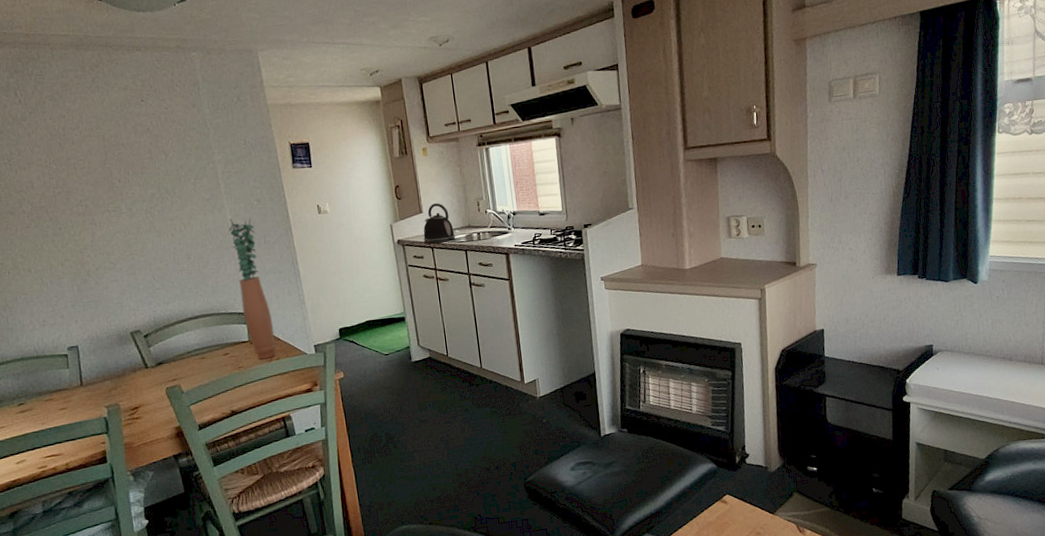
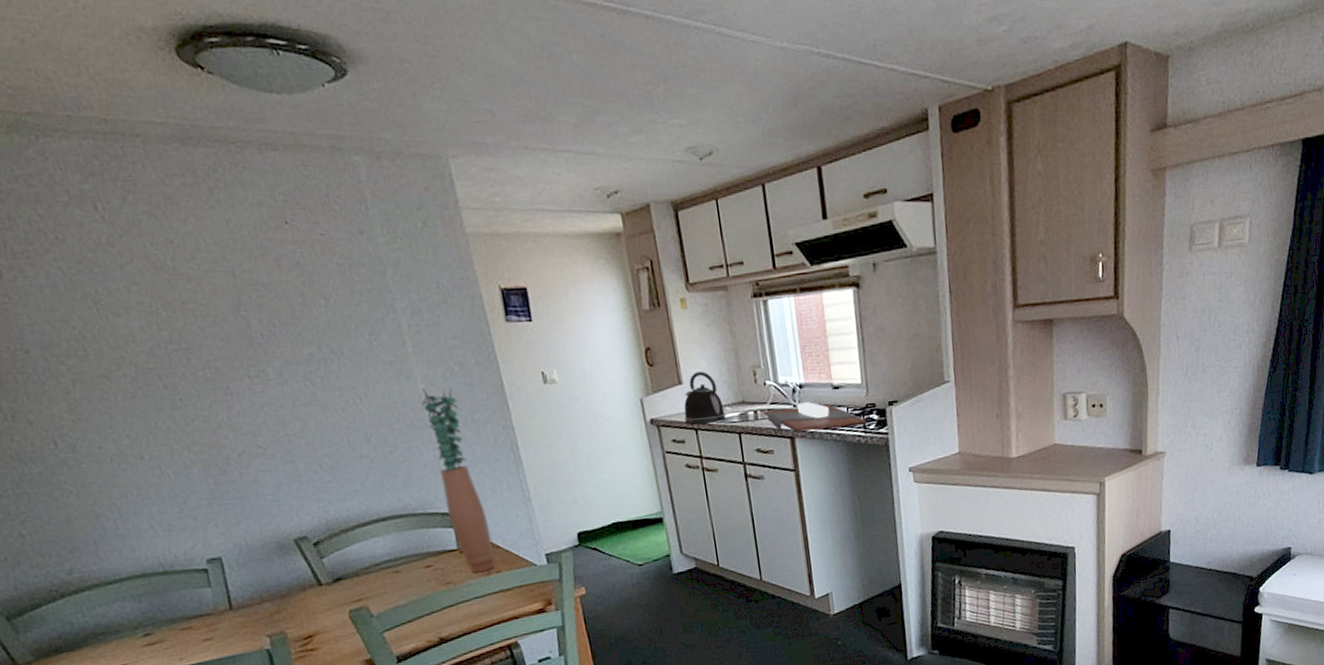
cutting board: none [485,225,566,249] -> present [763,402,866,432]

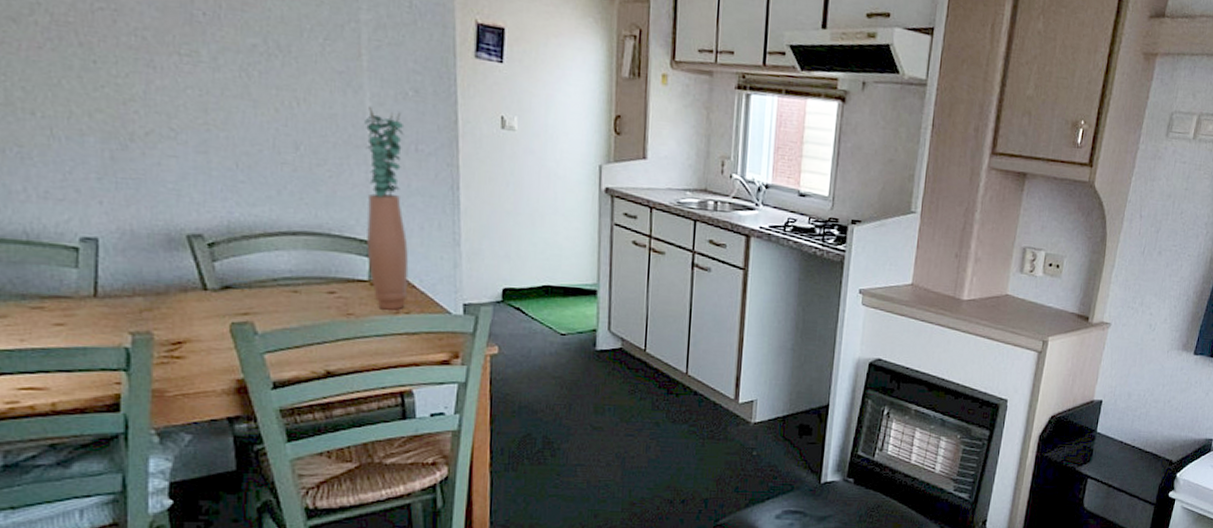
kettle: present [684,371,726,425] -> none [640,150,685,205]
cutting board: present [763,402,866,432] -> none [724,203,826,237]

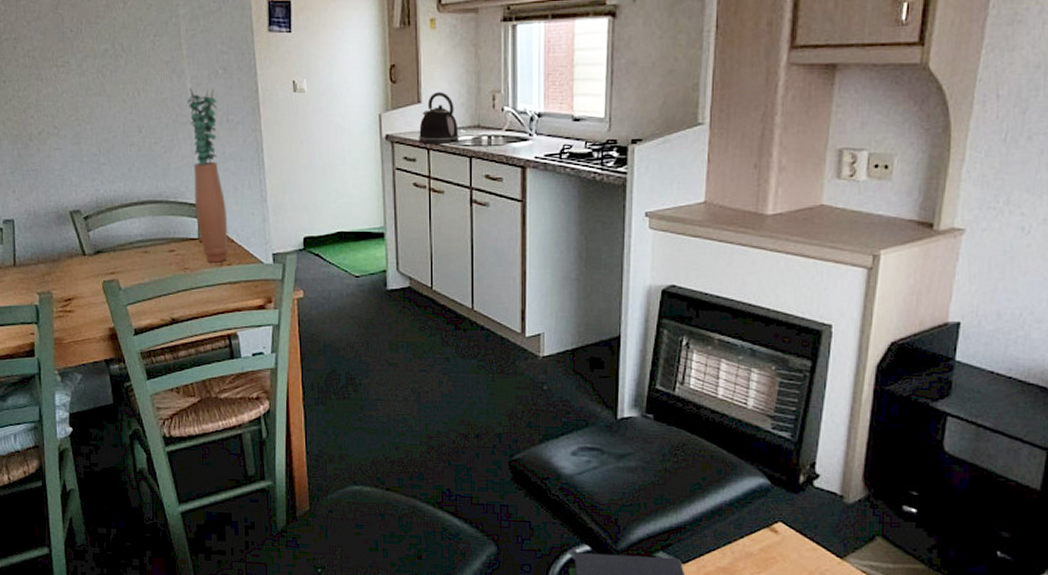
kettle: none [640,150,685,205] -> present [418,92,459,144]

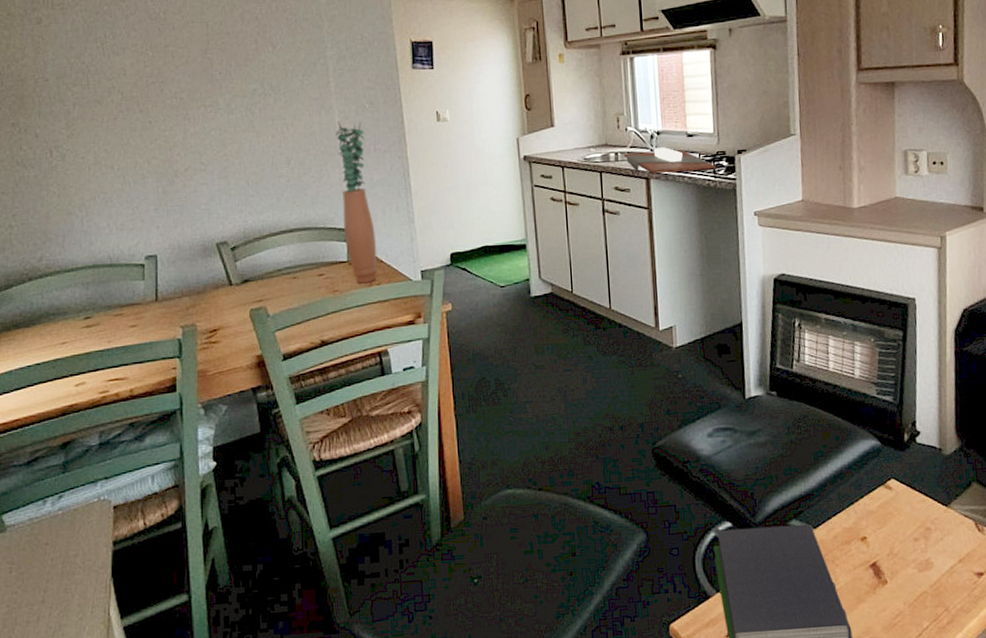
kettle: present [418,92,459,144] -> none [553,116,589,163]
cutting board: none [497,132,604,161] -> present [623,147,716,173]

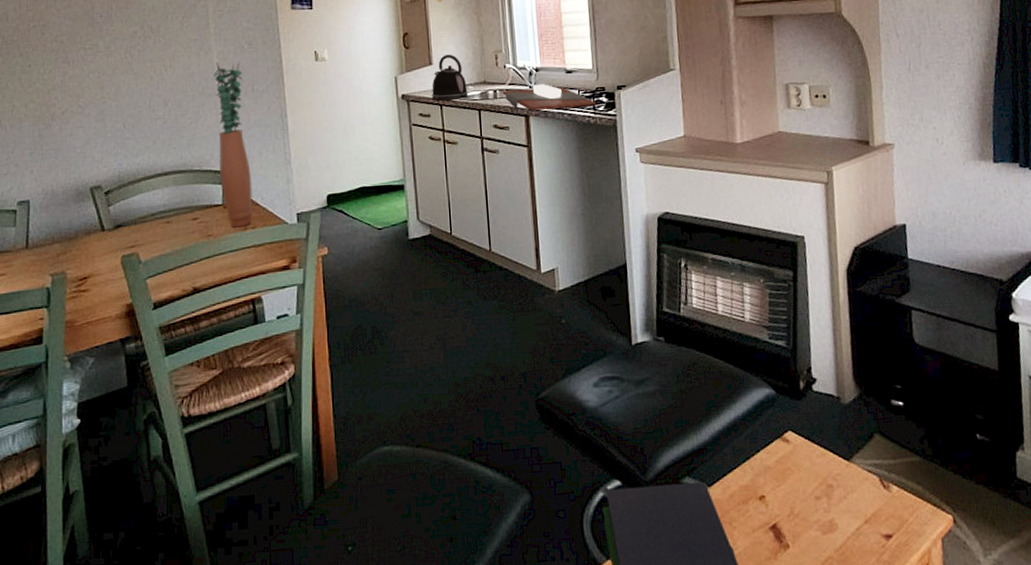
kettle: none [553,116,589,163] -> present [431,54,468,101]

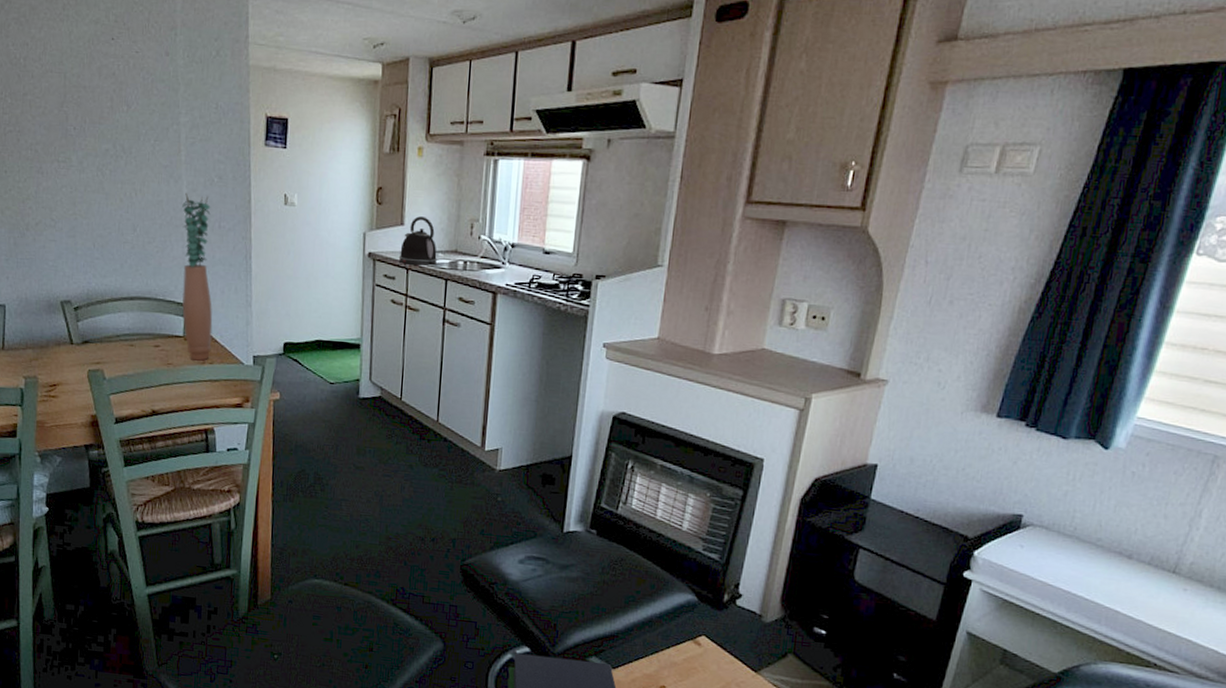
cutting board: present [502,84,596,111] -> none [472,261,570,292]

